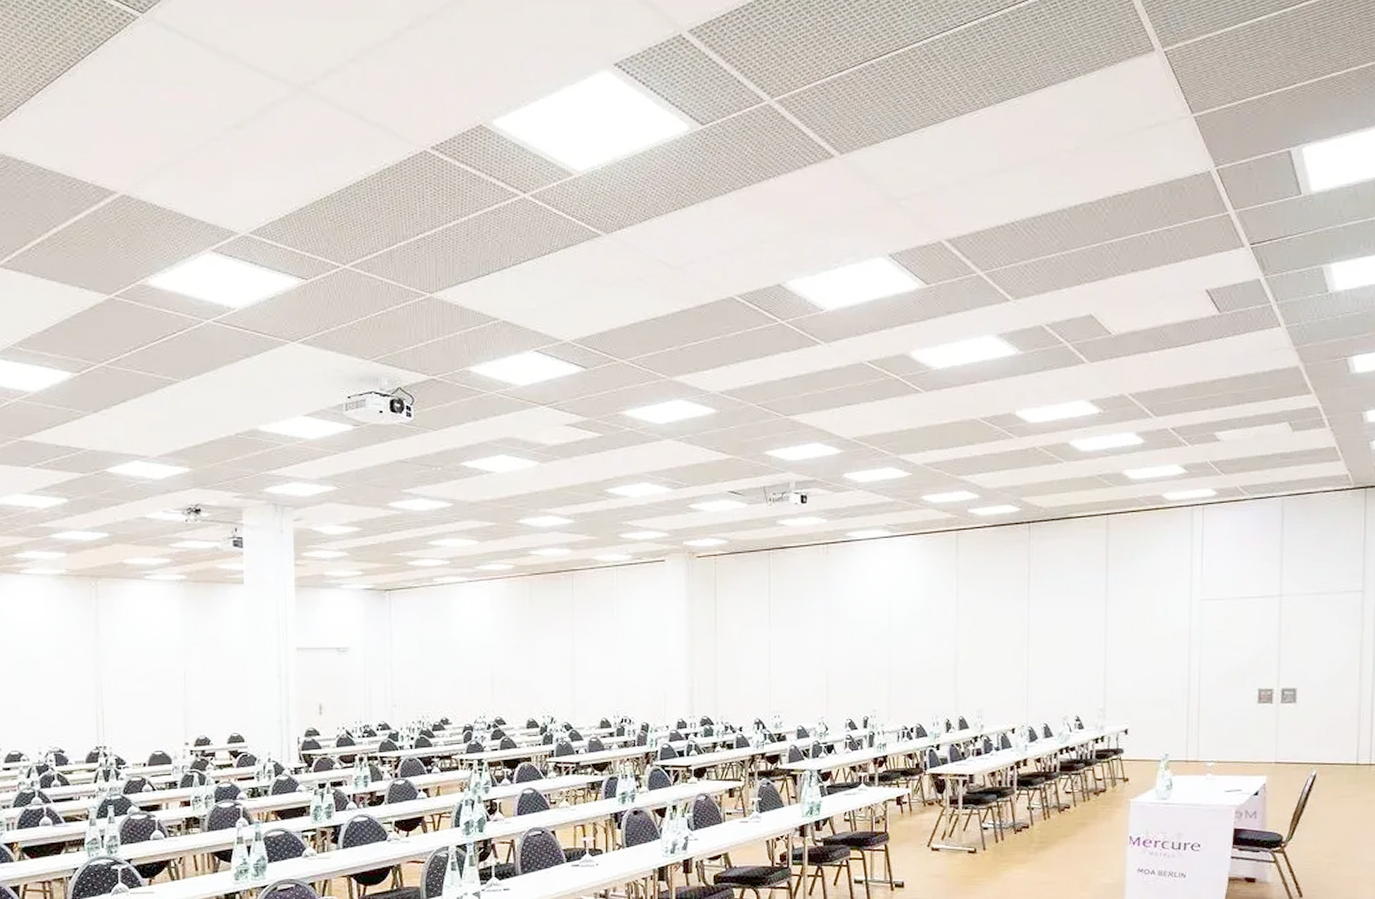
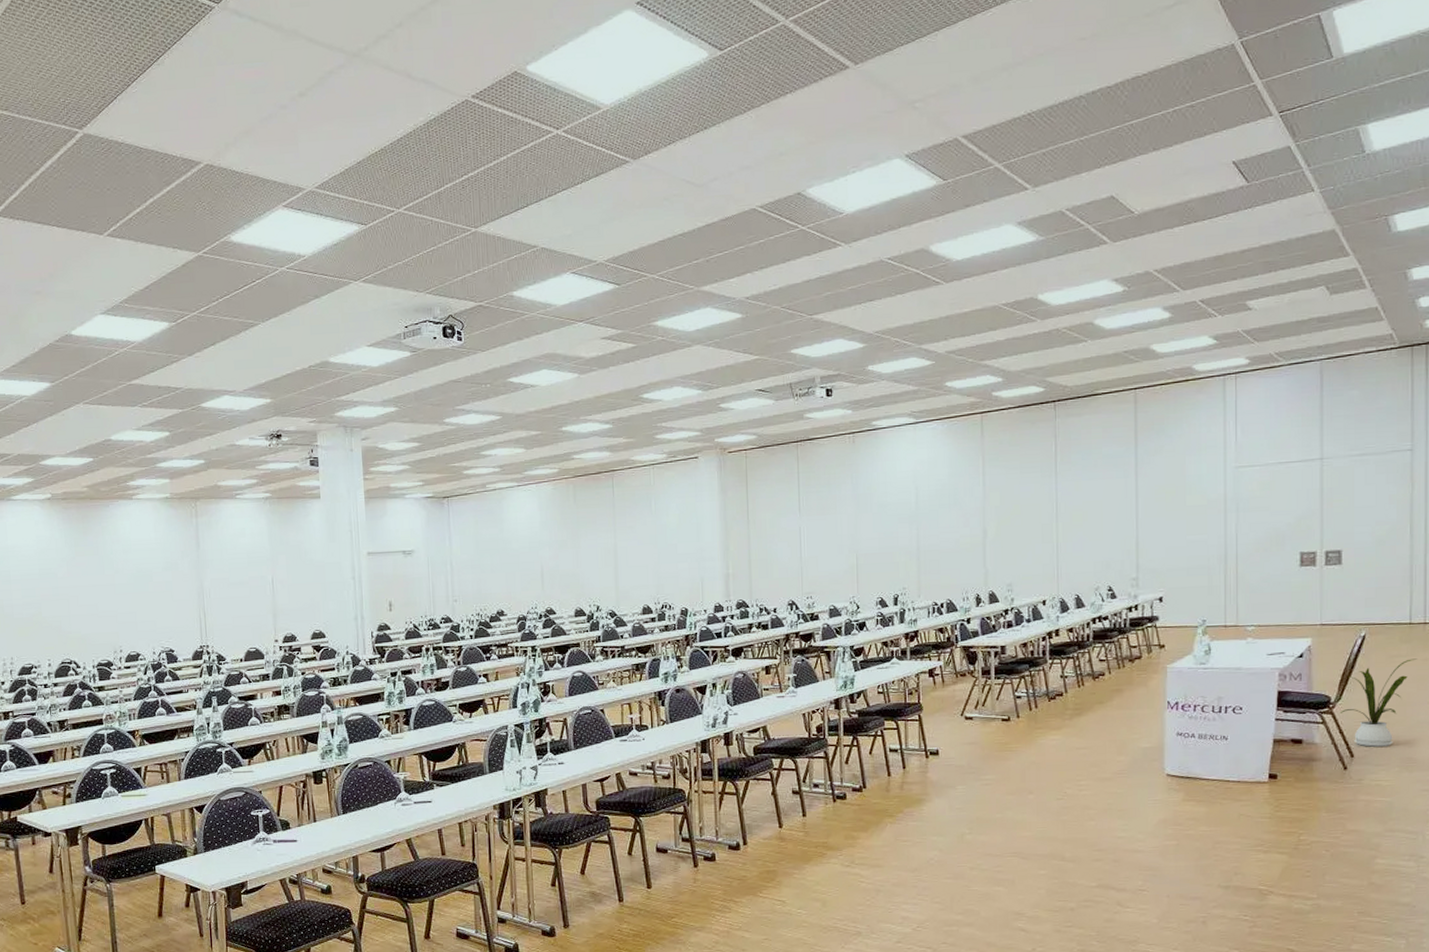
house plant: none [1290,799,1362,887] -> present [1340,658,1417,747]

